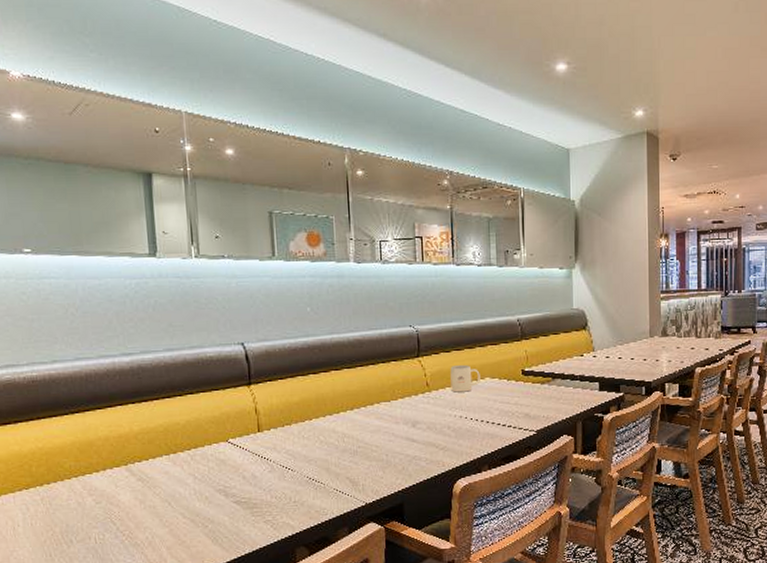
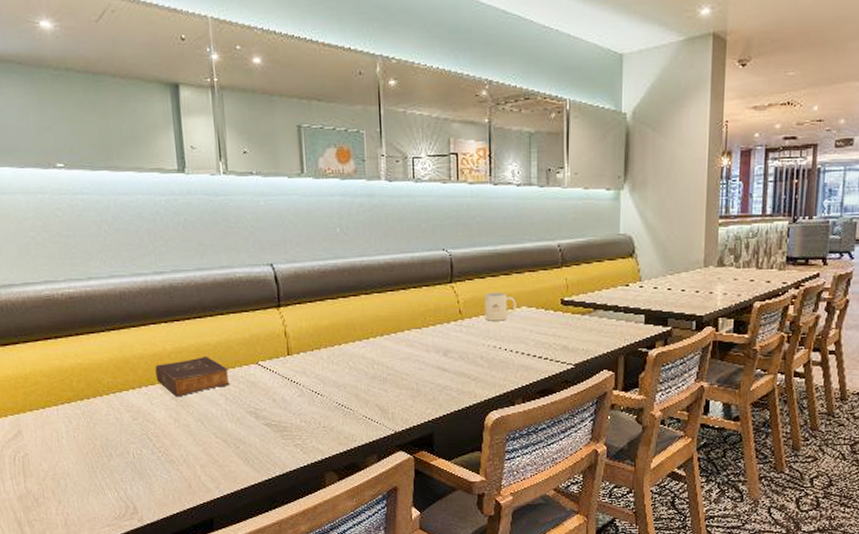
book: none [121,436,199,478] -> present [155,357,230,397]

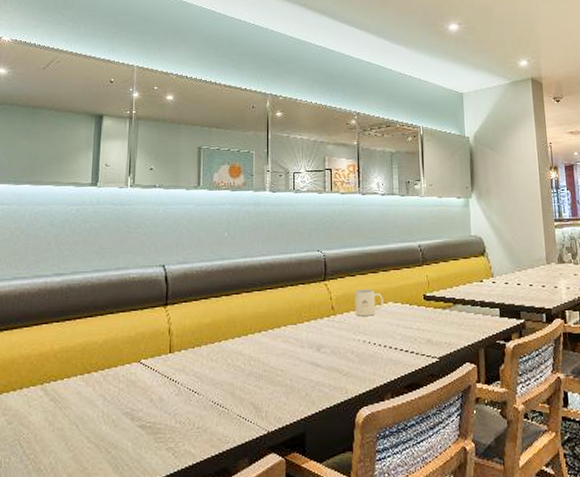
book: present [155,357,230,397] -> none [39,356,111,399]

